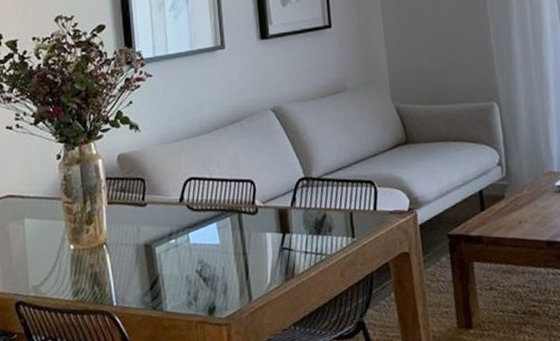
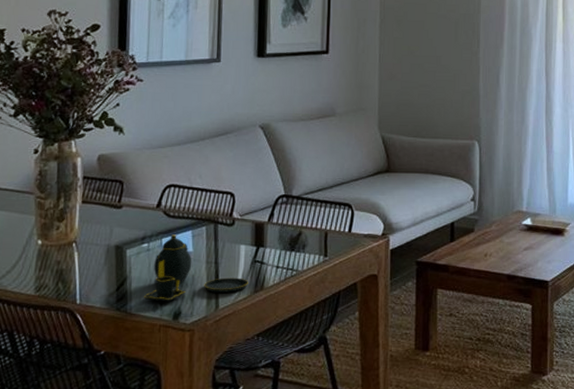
teapot: none [178,228,279,297] -> present [144,234,248,302]

